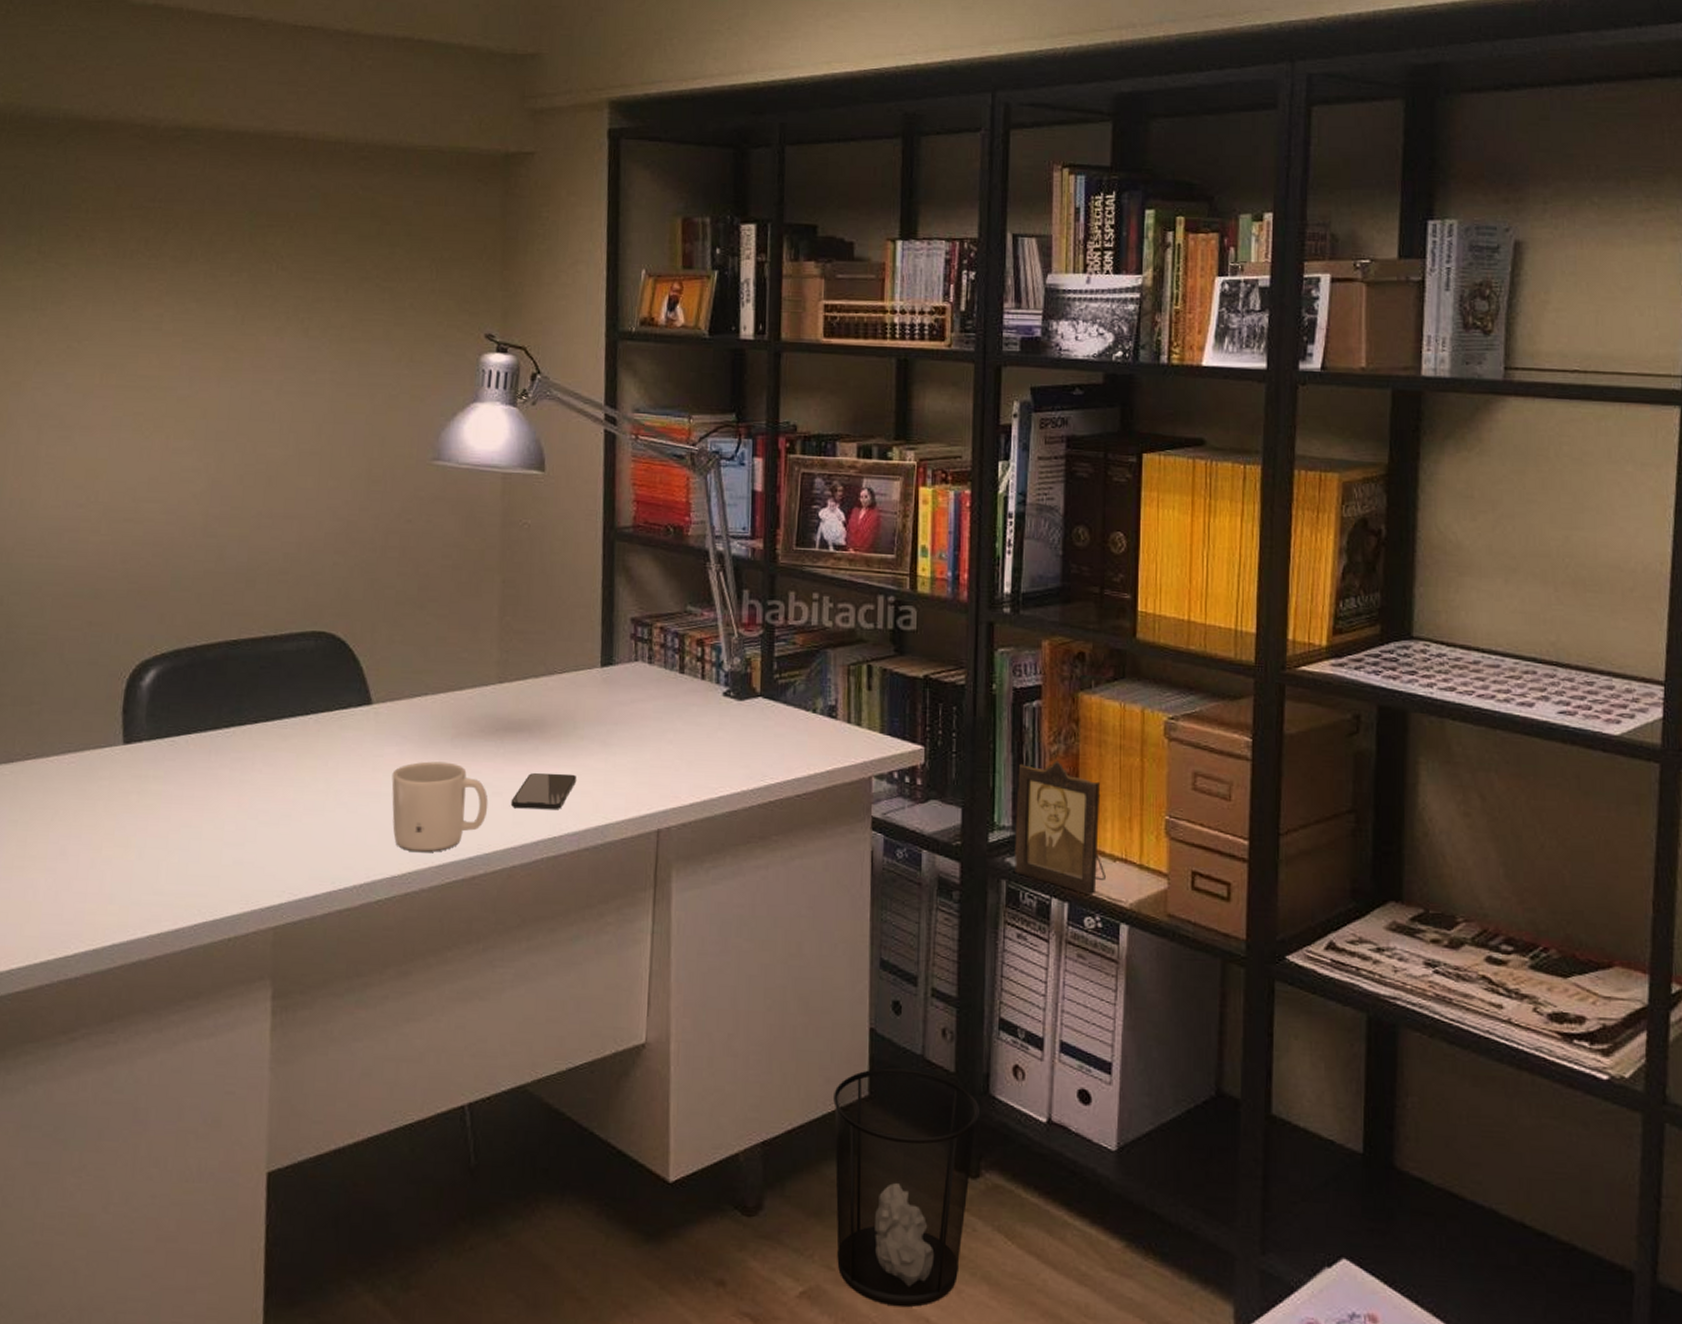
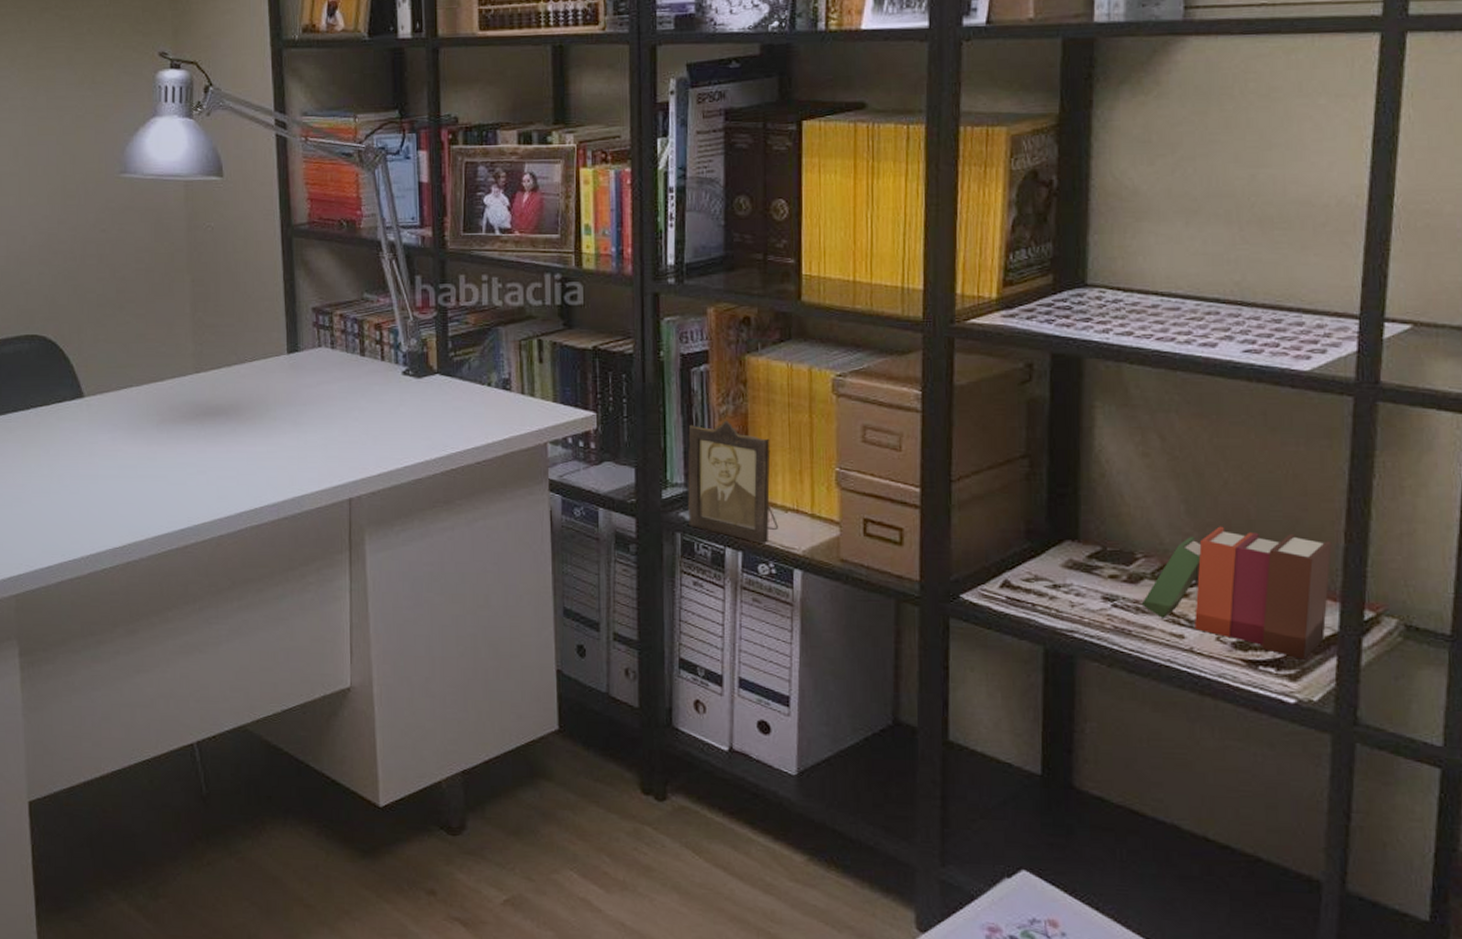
mug: present [391,761,489,853] -> none [107,446,194,527]
phone: present [510,772,576,809] -> none [214,451,272,484]
waste bin: present [832,1067,979,1308] -> none [525,704,664,913]
books: none [1462,891,1641,1034] -> present [1141,526,1332,660]

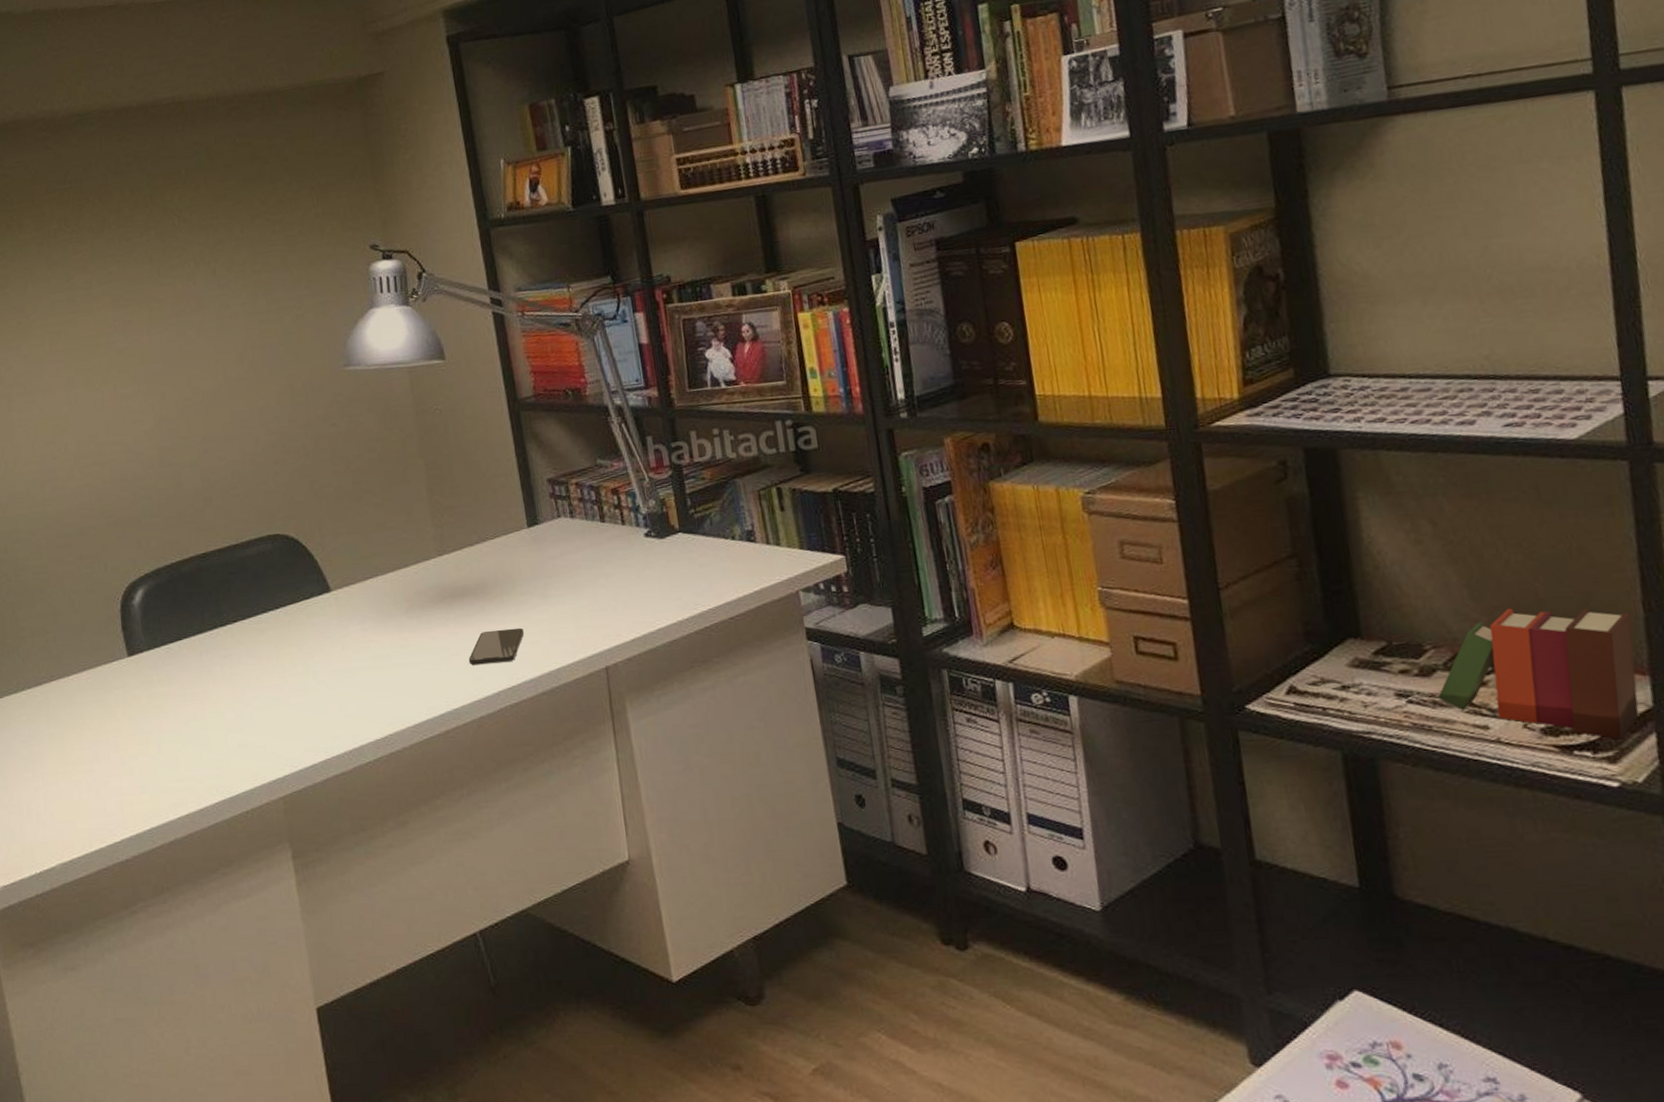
phone: none [214,451,272,484] -> present [468,627,524,666]
photo frame: present [688,420,778,544] -> none [941,550,1047,673]

